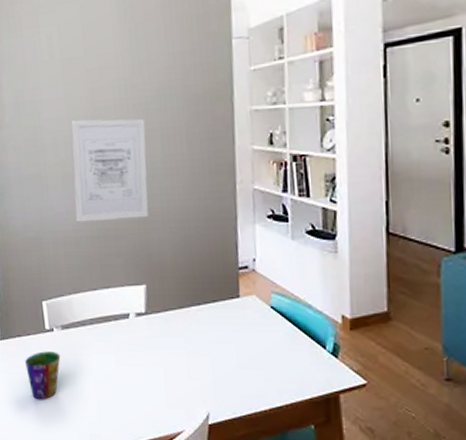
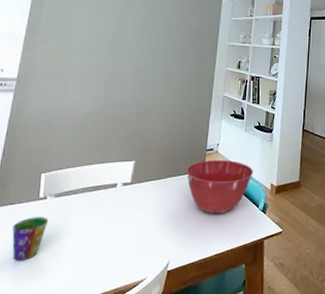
wall art: present [71,118,149,223] -> none [86,36,154,111]
mixing bowl: none [214,281,313,356] -> present [186,159,254,214]

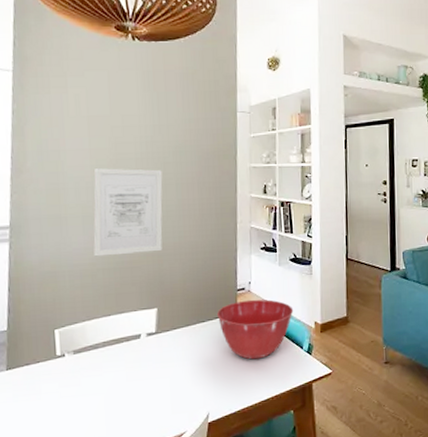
cup: present [12,217,49,261] -> none [32,375,71,424]
wall art: none [86,36,154,111] -> present [93,168,163,257]

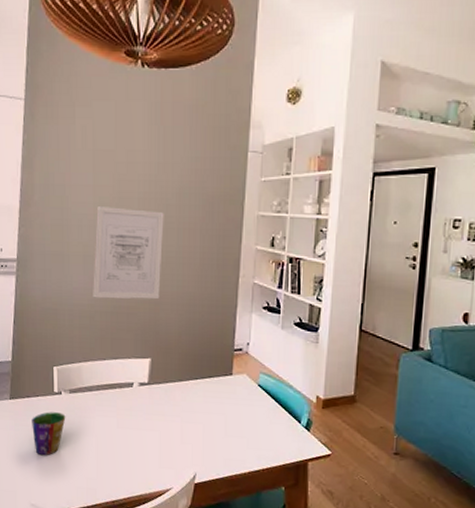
cup: none [32,375,71,424] -> present [32,412,66,456]
mixing bowl: present [216,299,294,360] -> none [210,362,294,427]

